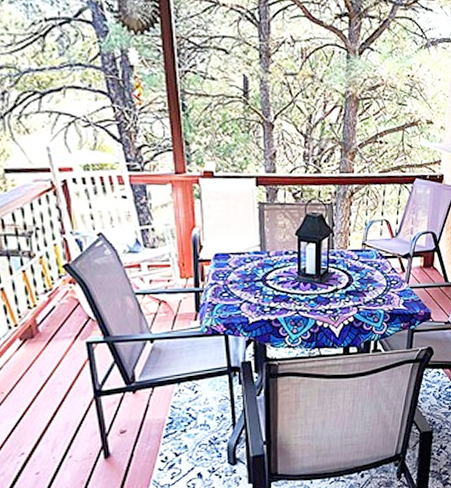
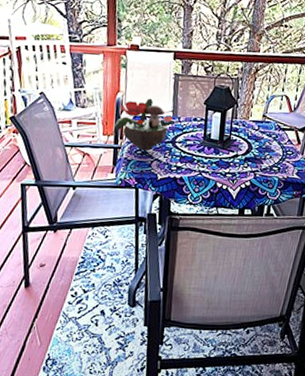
potted flower: none [192,232,264,293] -> present [113,98,175,152]

